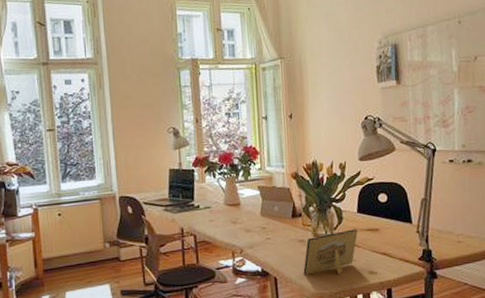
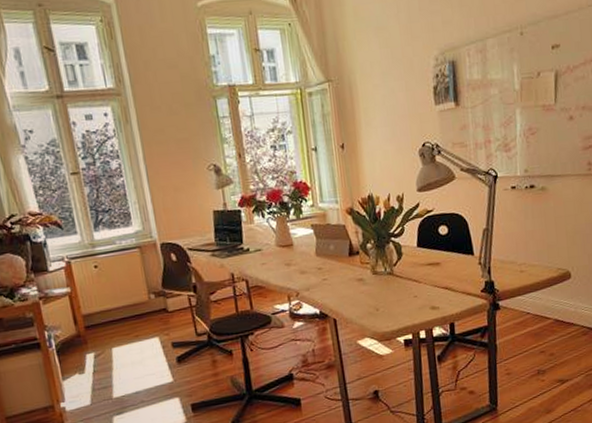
picture frame: present [303,229,358,275] -> none [363,264,418,315]

